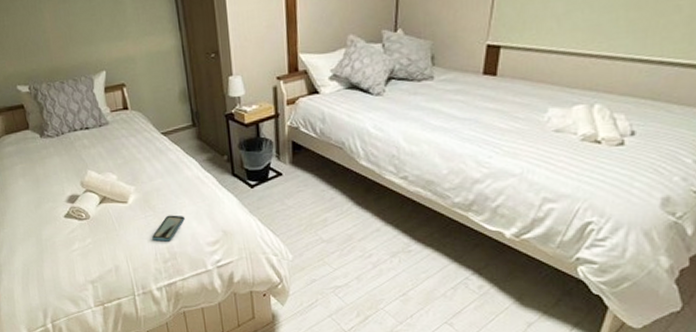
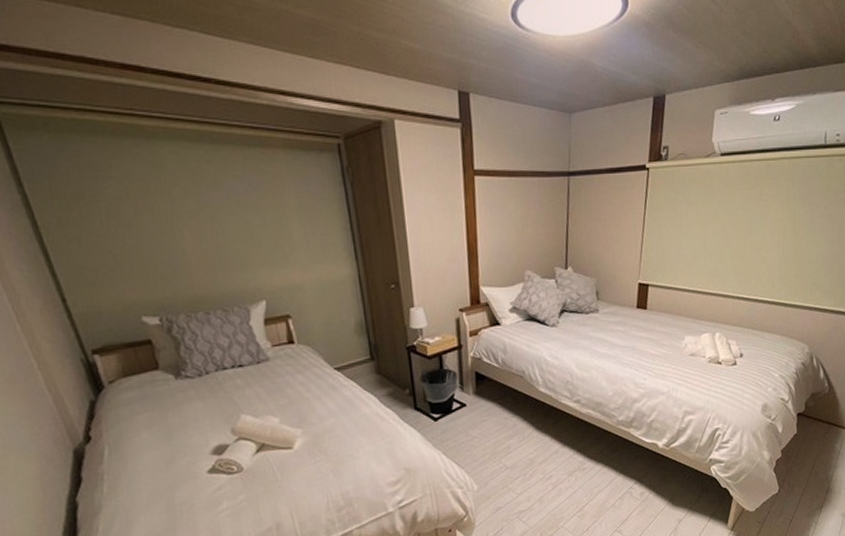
smartphone: present [152,215,185,242] -> none [323,457,362,488]

